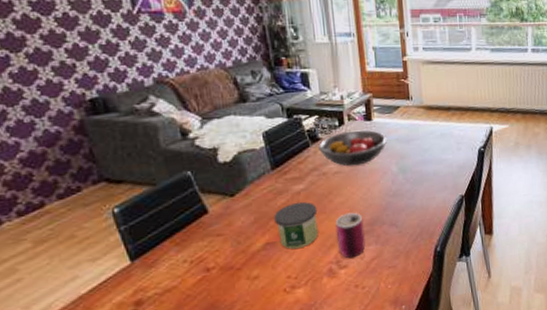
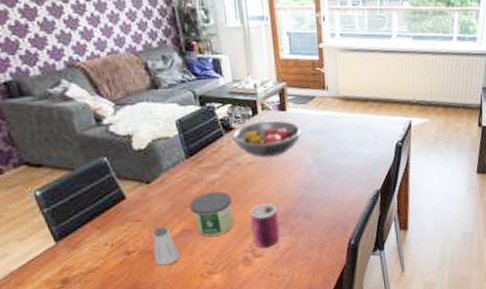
saltshaker: none [234,240,264,282] -> present [152,226,181,266]

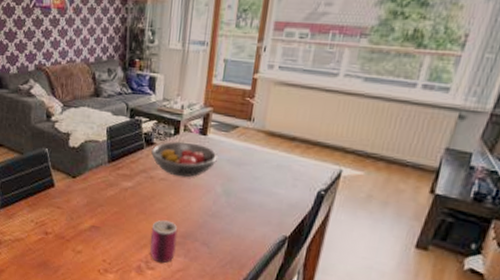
saltshaker: present [152,226,181,266] -> none [64,218,87,253]
candle: present [189,191,234,237] -> none [102,197,139,239]

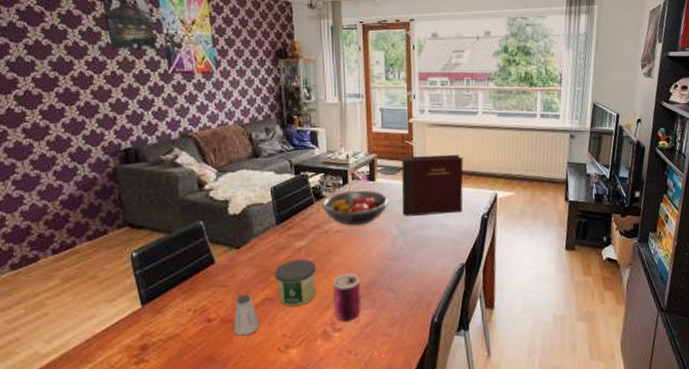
saltshaker: none [64,218,87,253] -> present [233,293,261,336]
candle: none [102,197,139,239] -> present [275,259,317,306]
book: none [229,115,309,183] -> present [401,154,464,216]

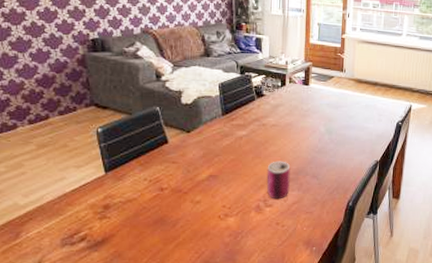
saltshaker: present [233,293,261,336] -> none [181,170,205,204]
candle: present [275,259,317,306] -> none [219,146,254,183]
fruit bowl: present [322,190,390,226] -> none [262,92,320,122]
book: present [401,154,464,216] -> none [330,67,386,119]

